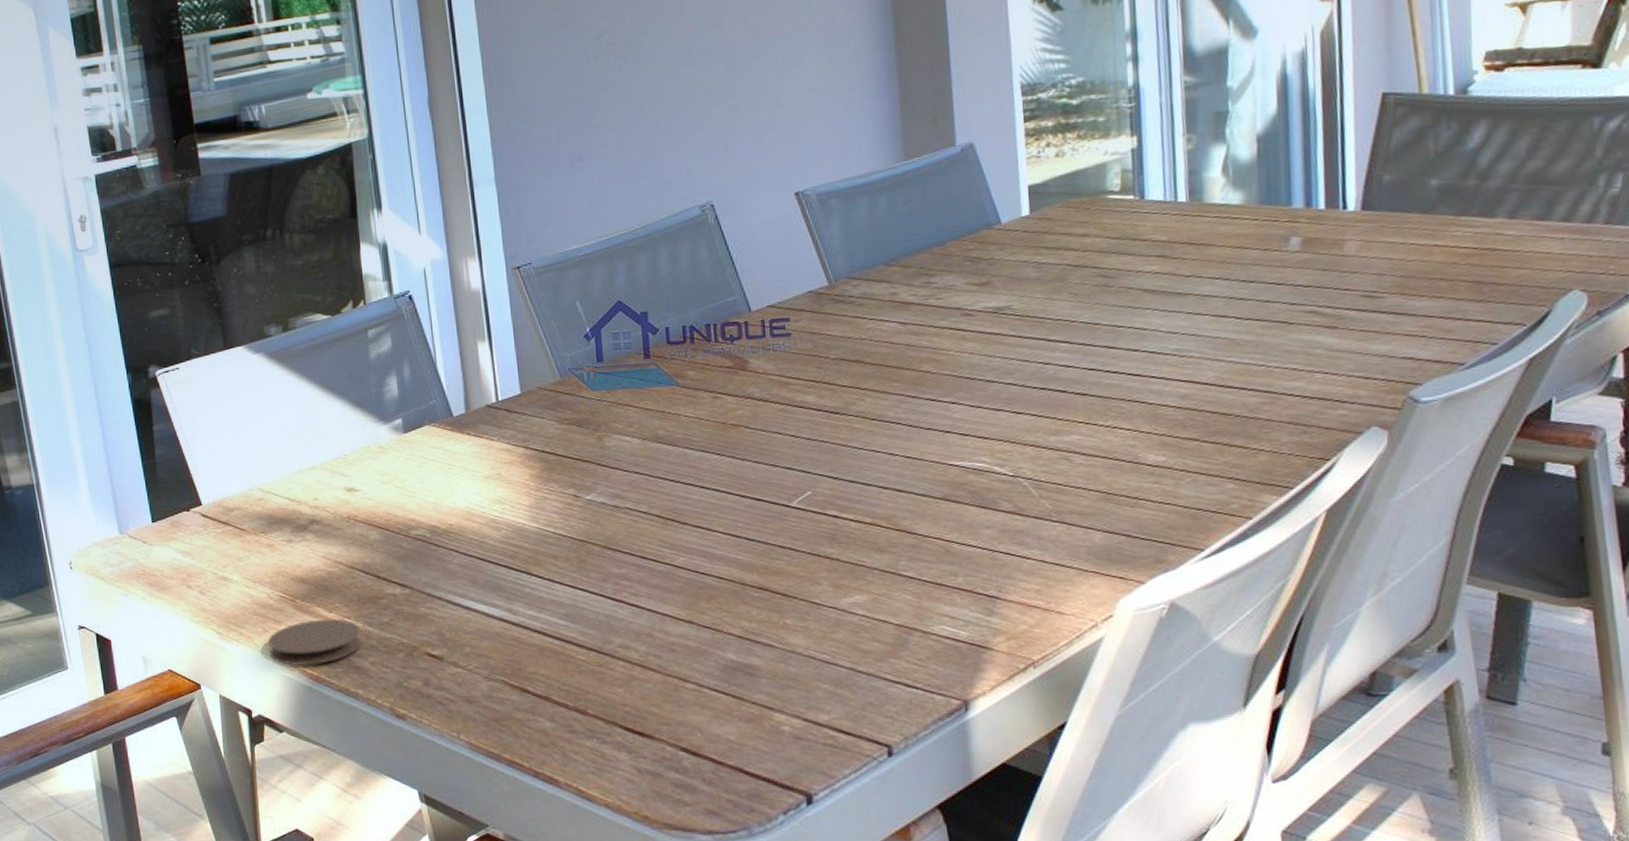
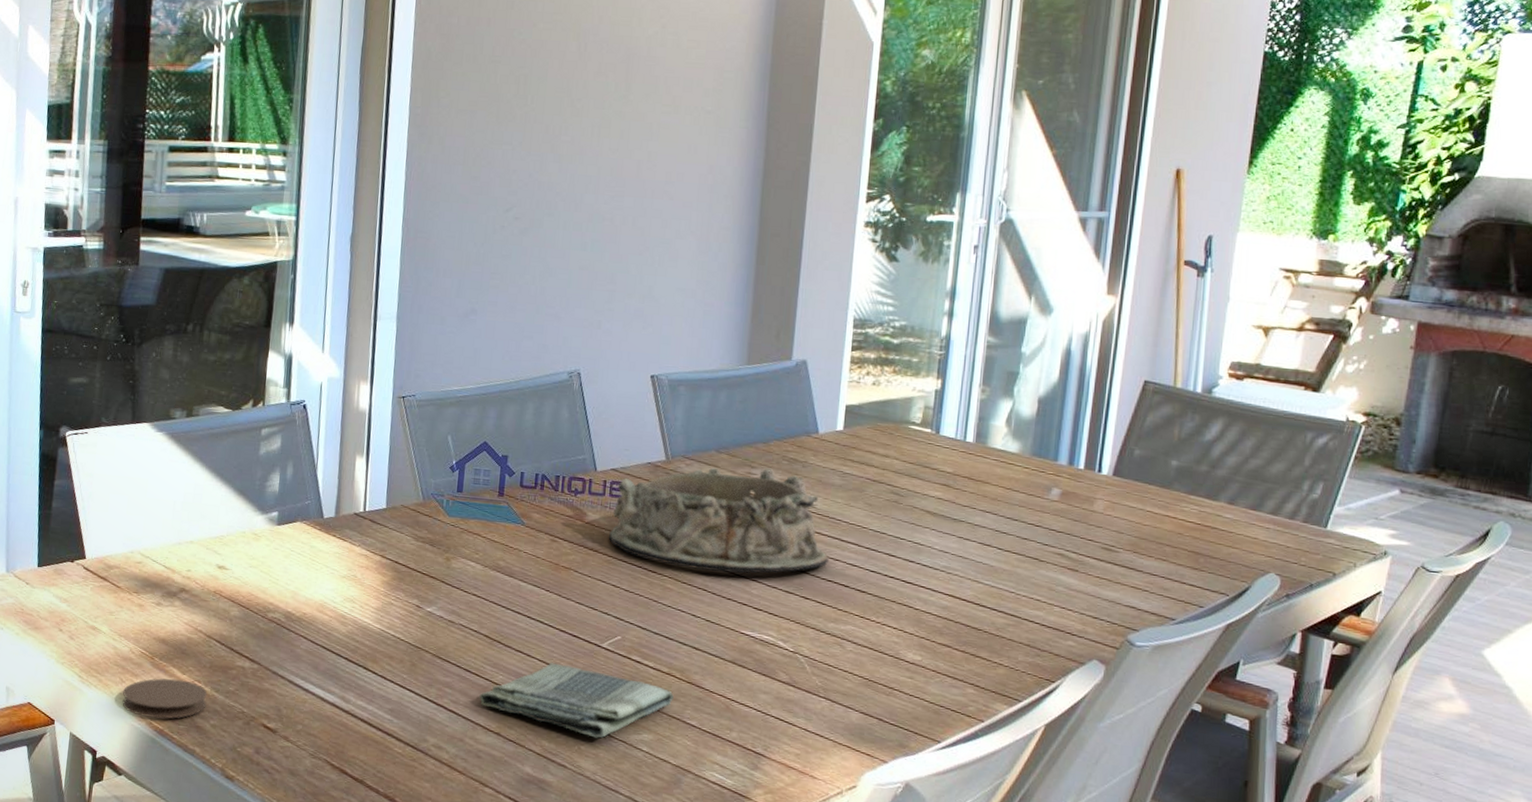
dish towel: none [661,533,883,609] -> present [479,663,674,738]
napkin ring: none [777,274,1039,403] -> present [608,467,830,573]

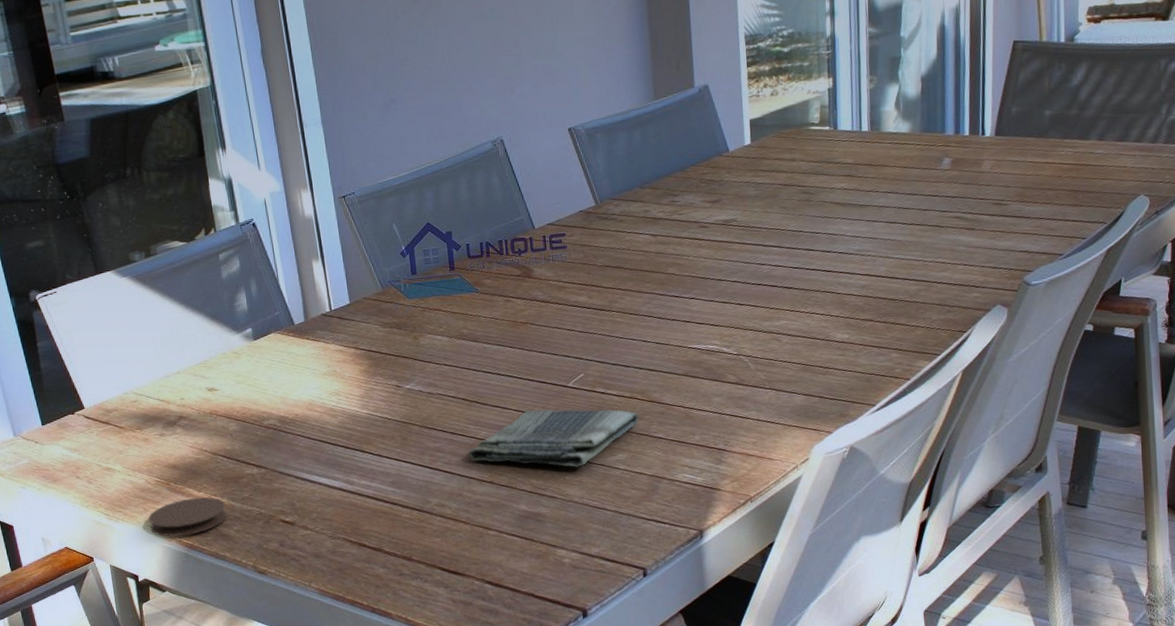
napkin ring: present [608,467,830,573] -> none [556,194,757,301]

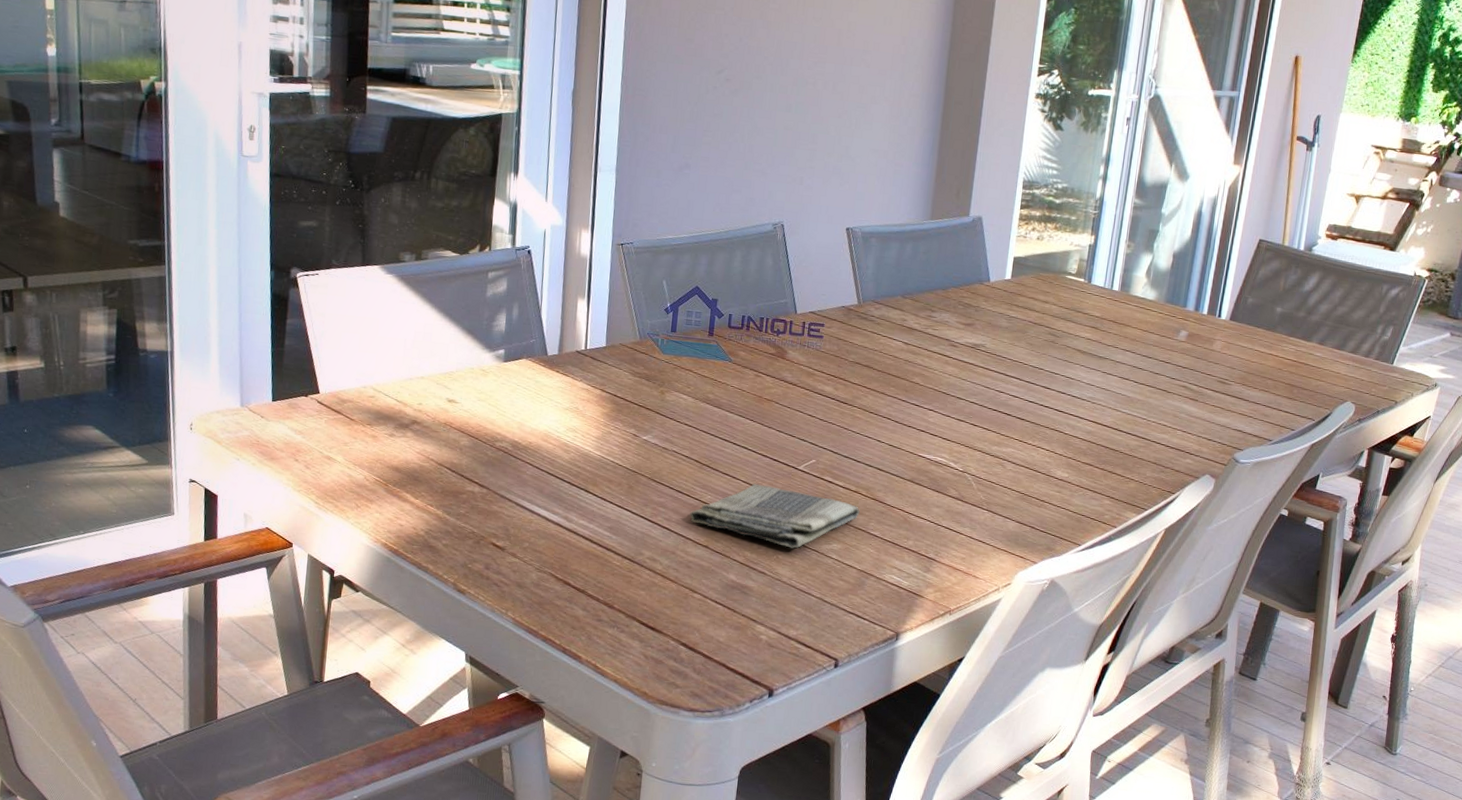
coaster: present [148,497,227,537] -> none [358,503,440,540]

